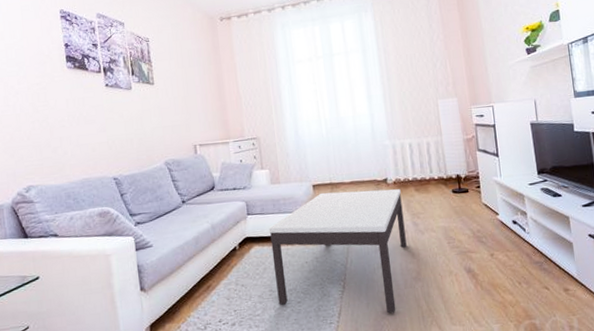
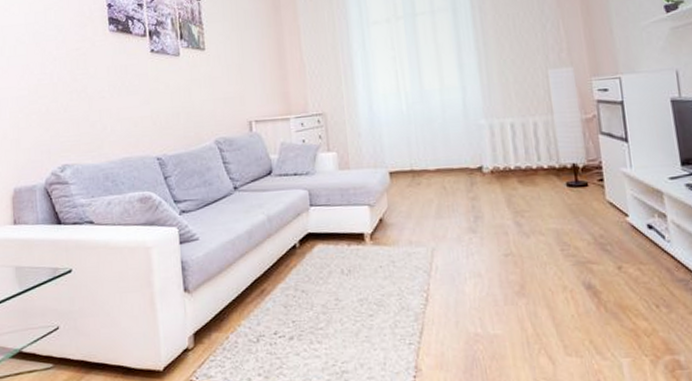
table: present [268,189,407,314] -> none [335,179,507,336]

